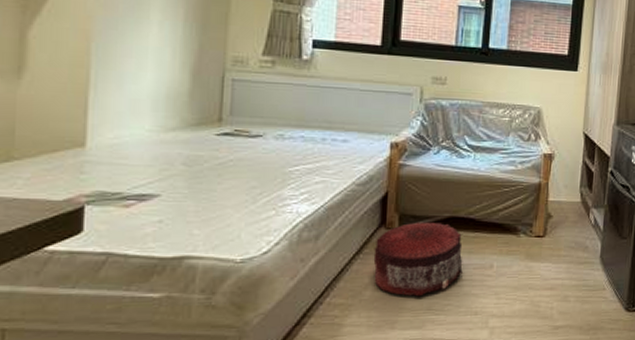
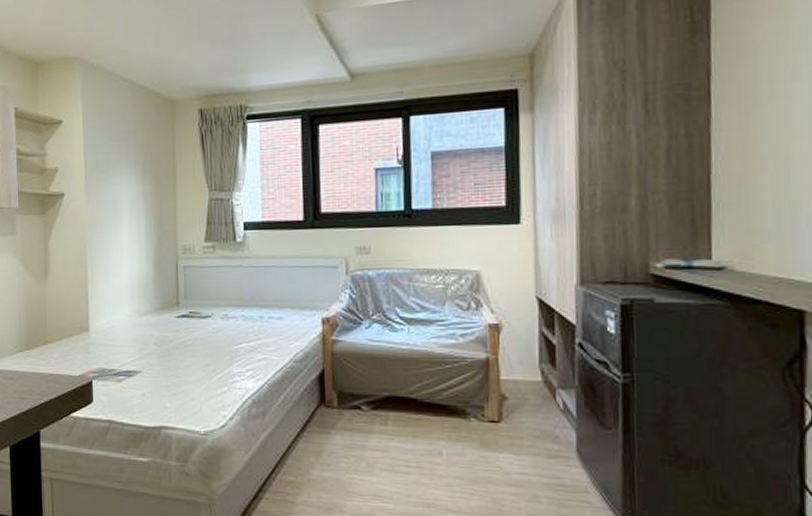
pouf: present [373,222,463,297] -> none [316,400,409,481]

